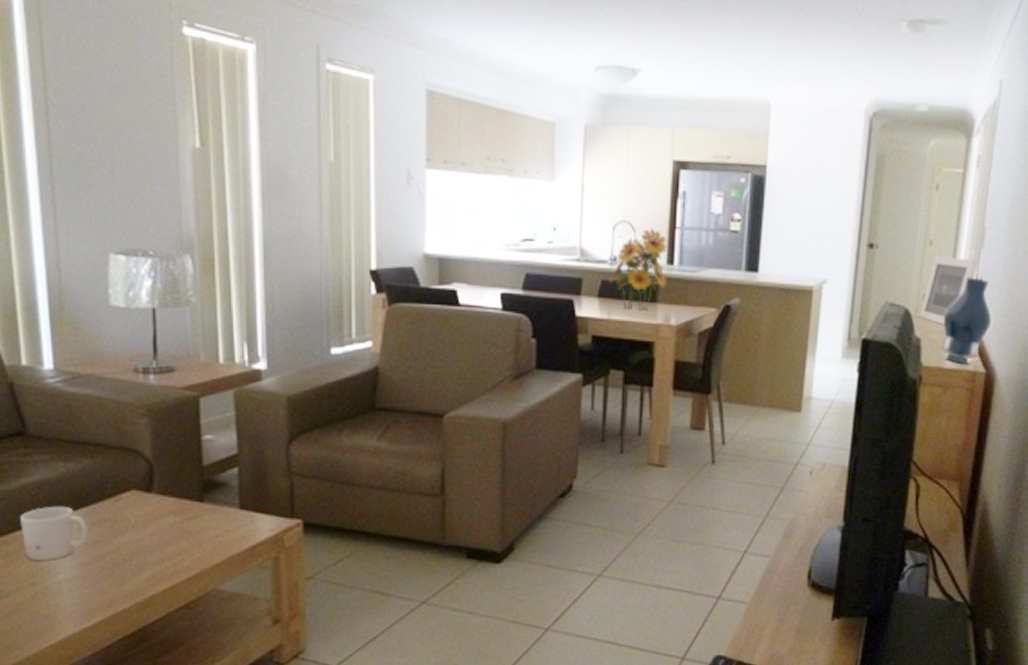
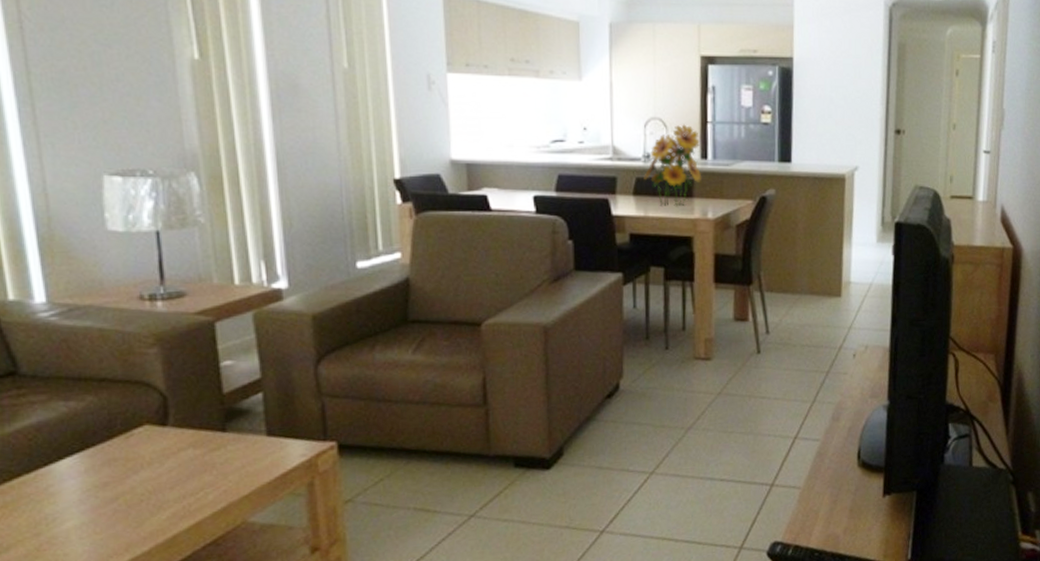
mug: present [20,506,88,561] -> none [17,448,97,509]
picture frame: present [919,256,979,326] -> none [947,138,1000,206]
vase: present [941,277,993,363] -> none [970,157,1016,241]

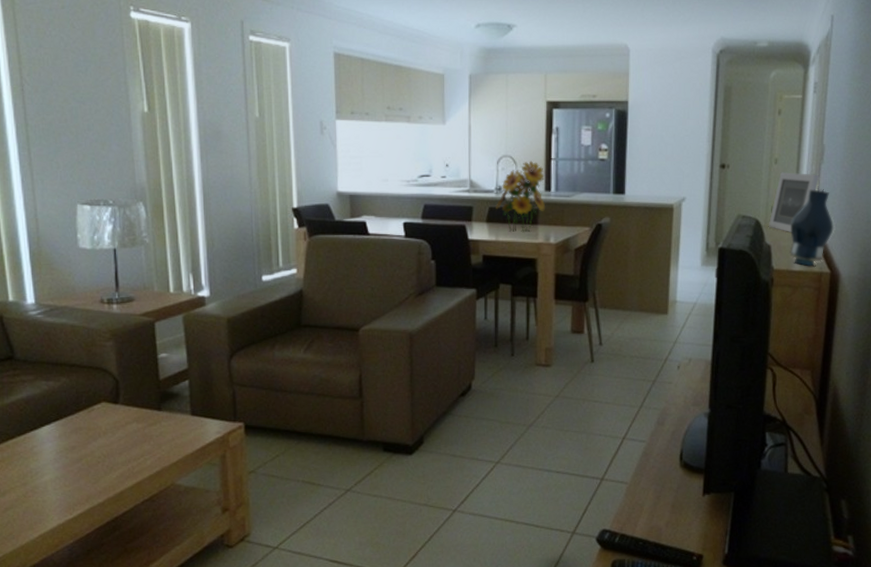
picture frame: none [947,138,1000,206] -> present [768,172,820,233]
vase: none [970,157,1016,241] -> present [789,189,835,266]

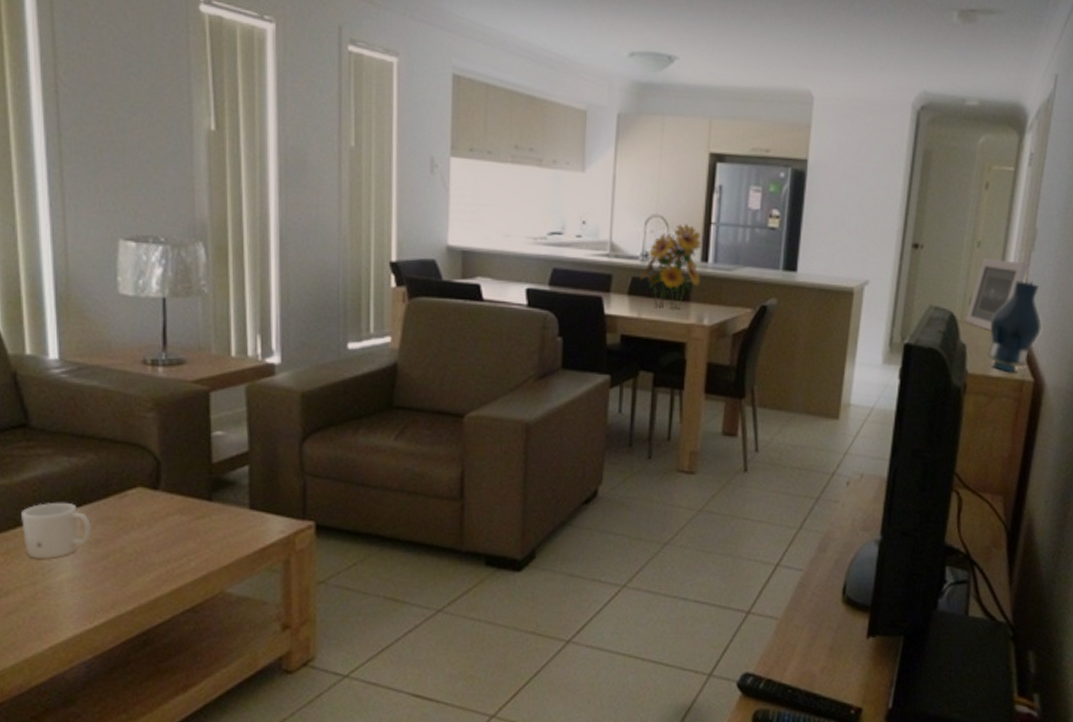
mug: none [12,417,67,464] -> present [21,502,91,559]

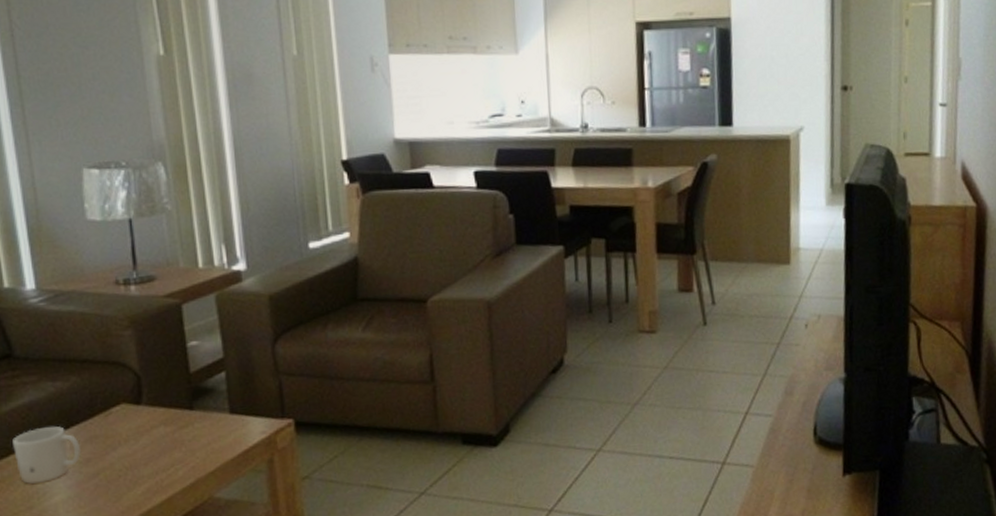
flower bouquet: present [640,224,702,310] -> none [582,92,641,177]
picture frame: present [964,258,1029,332] -> none [901,92,957,163]
vase: present [987,280,1042,372] -> none [927,110,978,200]

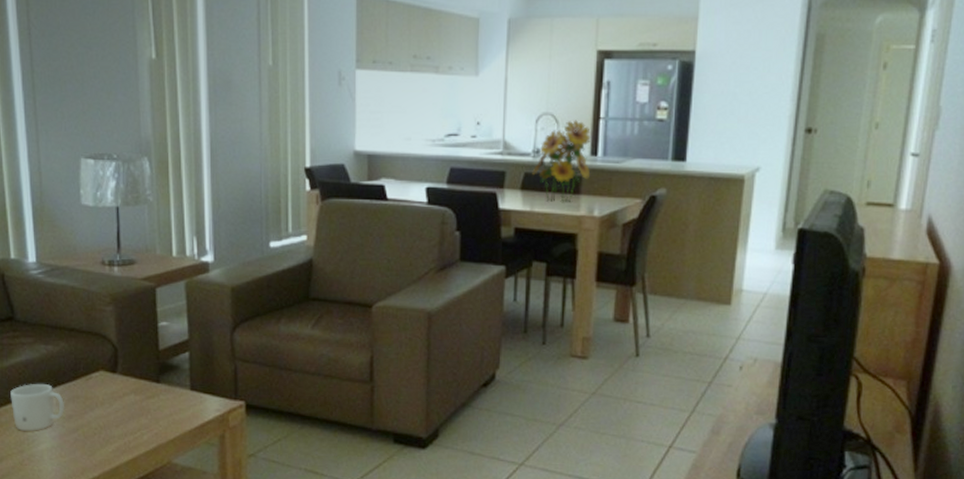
flower bouquet: none [582,92,641,177] -> present [532,120,591,202]

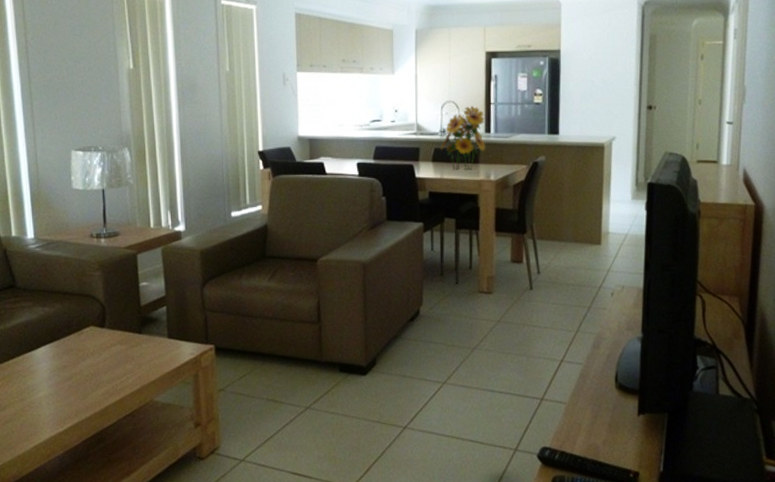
mug: present [10,383,64,431] -> none [12,340,60,382]

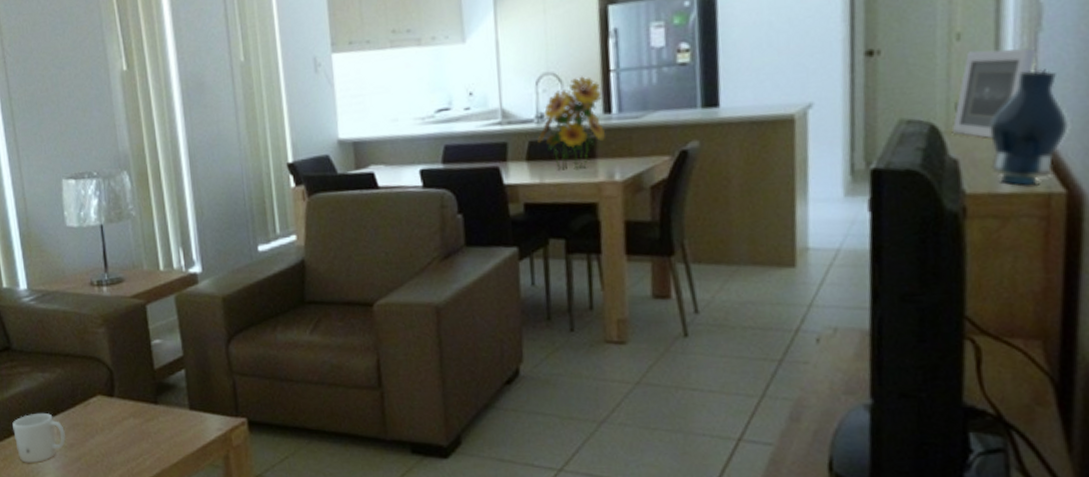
mug: none [12,340,60,382] -> present [12,412,66,463]
picture frame: none [694,112,742,169] -> present [951,48,1037,139]
vase: none [715,127,758,199] -> present [990,71,1069,185]

